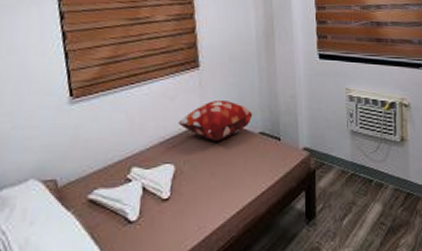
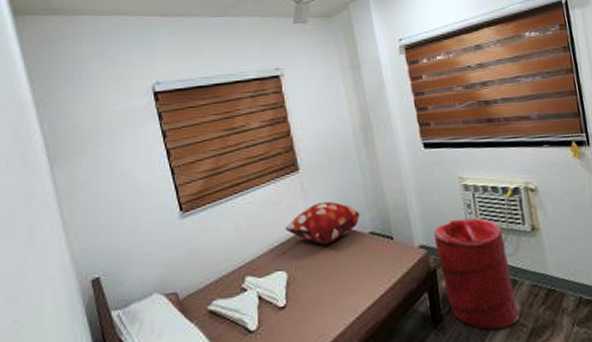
laundry hamper: none [317,125,382,228] -> present [433,217,520,330]

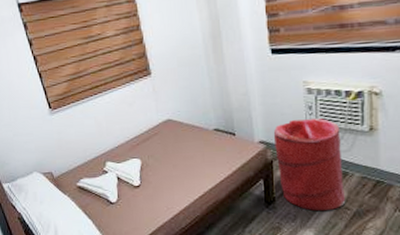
decorative pillow: present [285,201,360,245] -> none [139,102,206,138]

